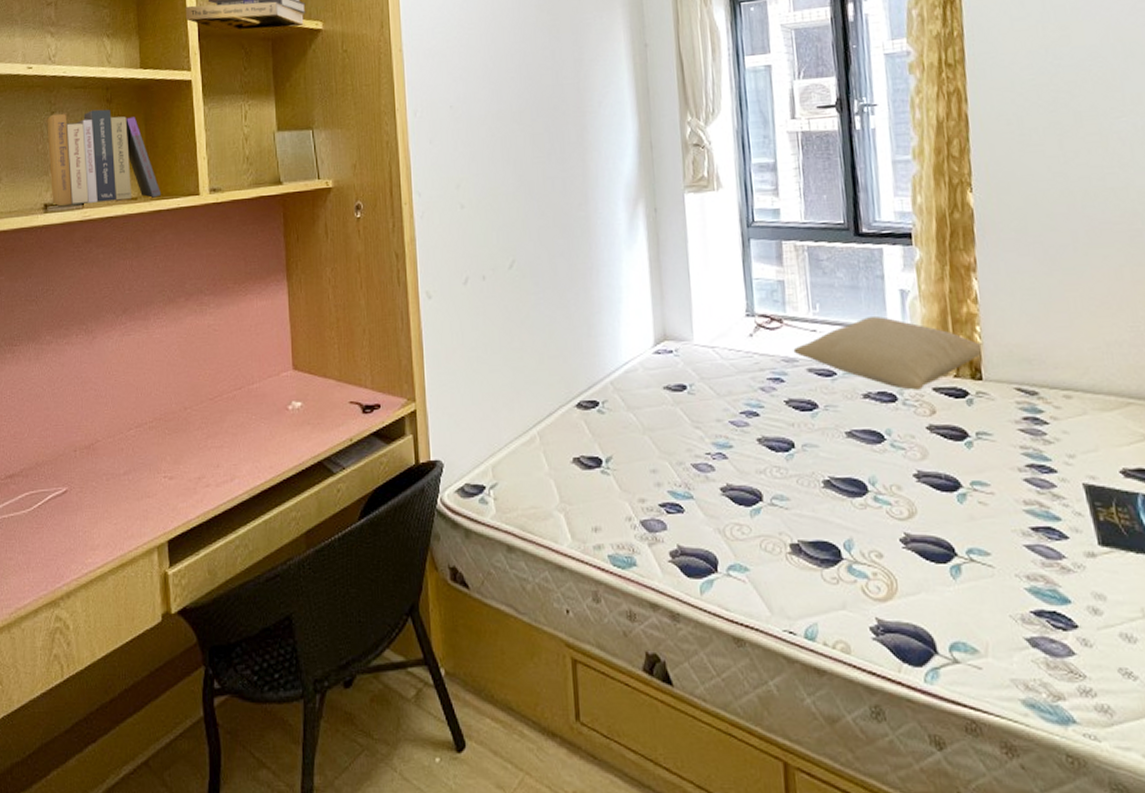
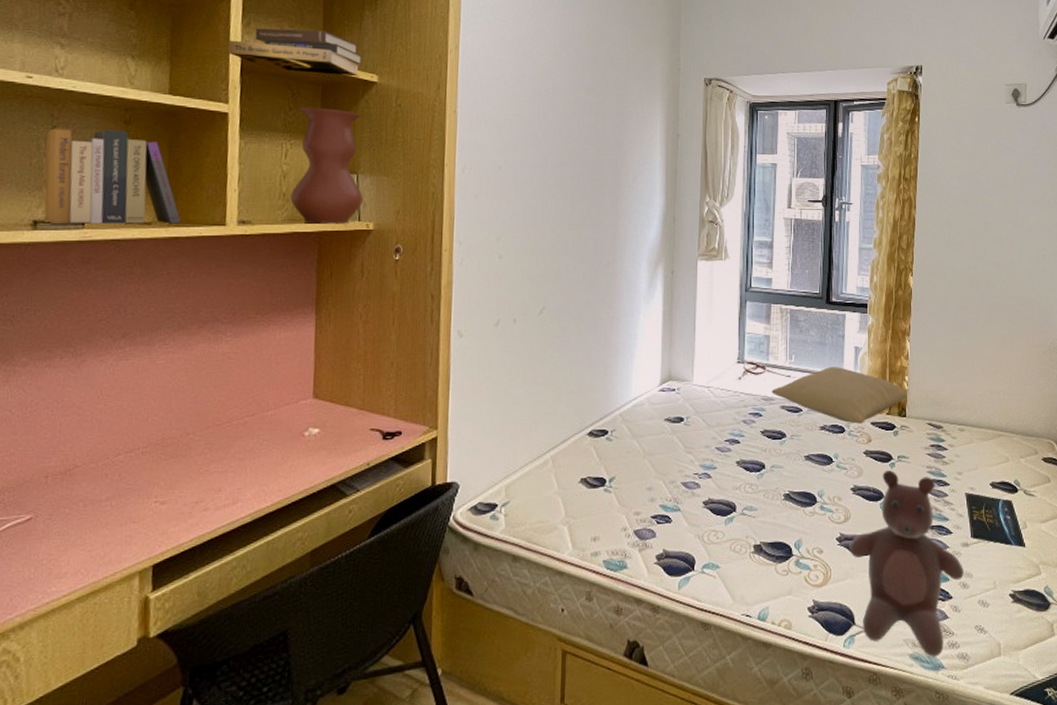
vase: none [253,63,320,186] -> present [290,106,363,224]
teddy bear: none [918,451,1094,707] -> present [848,470,965,657]

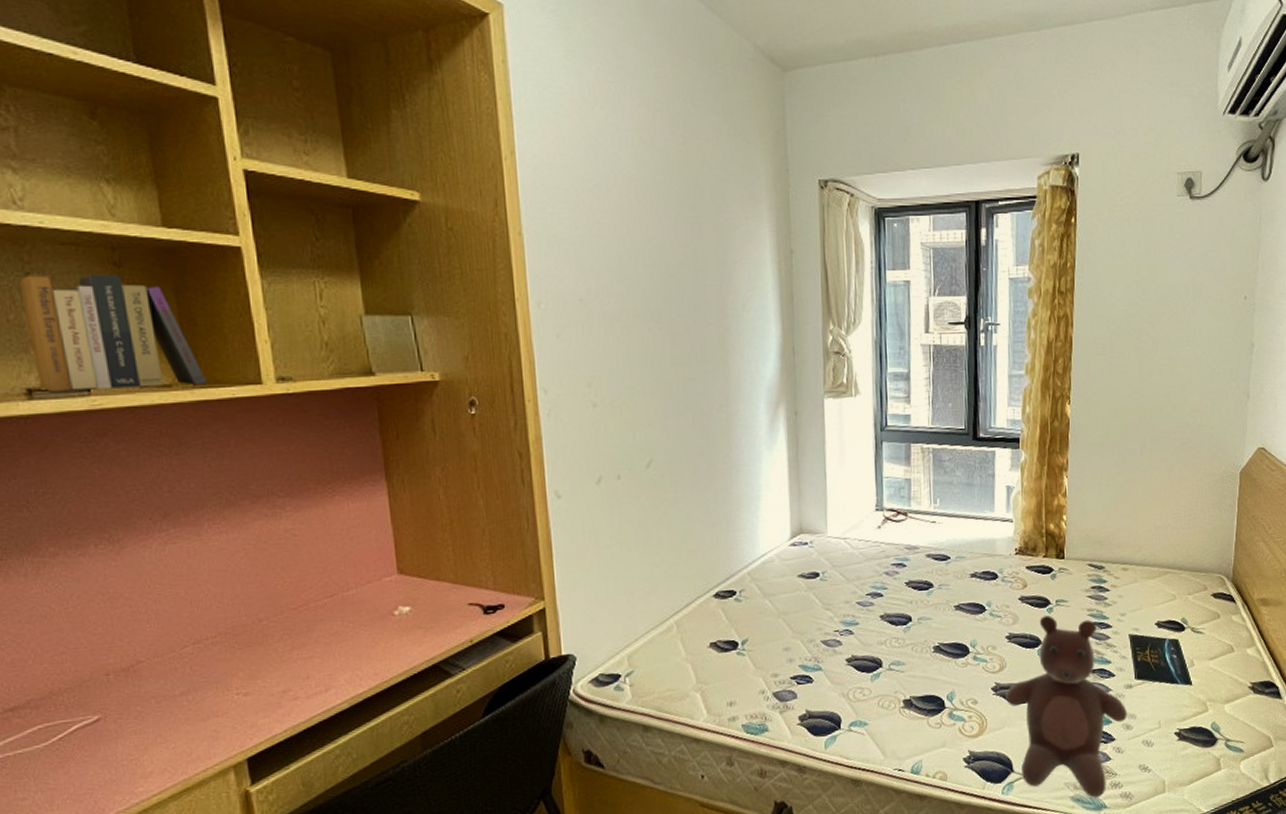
books: present [227,28,362,77] -> none [224,137,397,195]
vase: present [290,106,363,224] -> none [328,235,423,377]
pillow: present [771,367,909,424] -> none [915,509,1068,569]

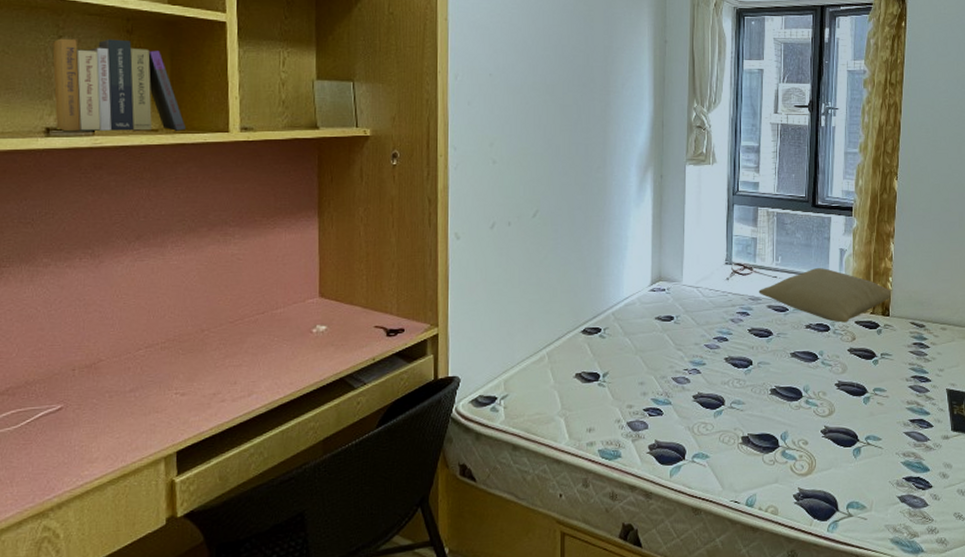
pillow: none [915,509,1068,569] -> present [758,268,893,323]
teddy bear: present [1005,615,1128,798] -> none [833,367,945,542]

